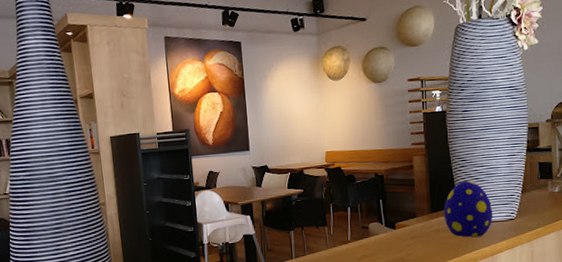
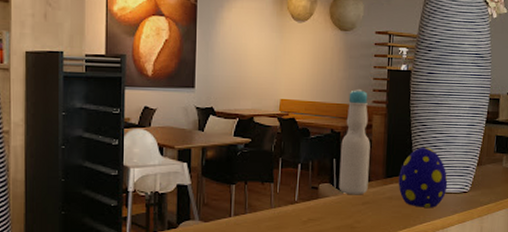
bottle: none [385,133,415,231] -> present [339,88,371,195]

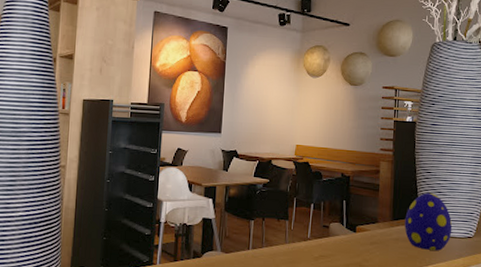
bottle: present [339,88,371,195] -> none [348,137,378,236]

